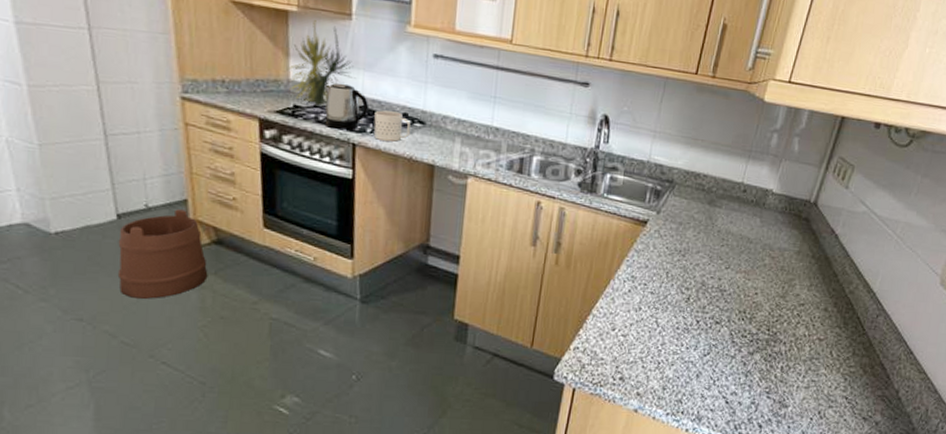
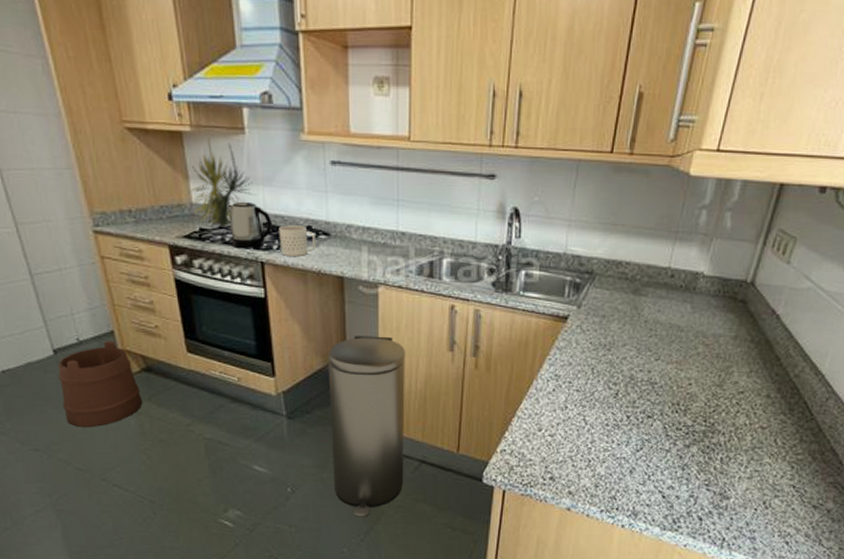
pedal bin: none [401,224,489,410] -> present [328,336,406,517]

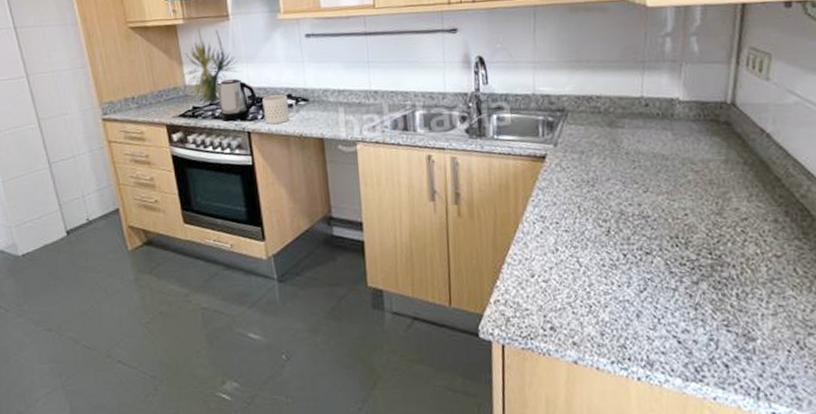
bucket: present [58,341,143,427] -> none [70,218,145,305]
pedal bin: present [328,336,406,517] -> none [313,191,398,383]

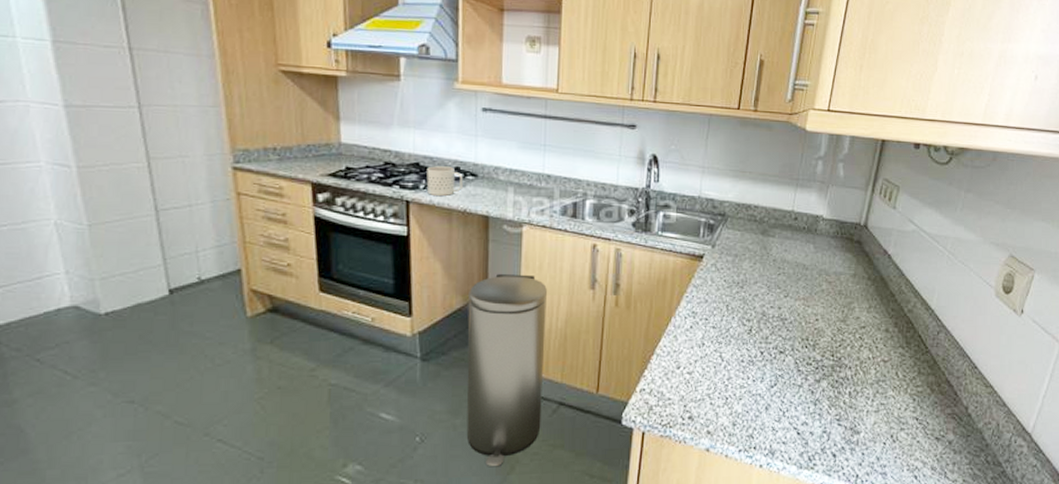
plant: present [183,28,241,105] -> none [339,83,406,167]
kettle: present [216,78,257,122] -> none [376,142,421,189]
pedal bin: none [313,191,398,383] -> present [466,274,548,468]

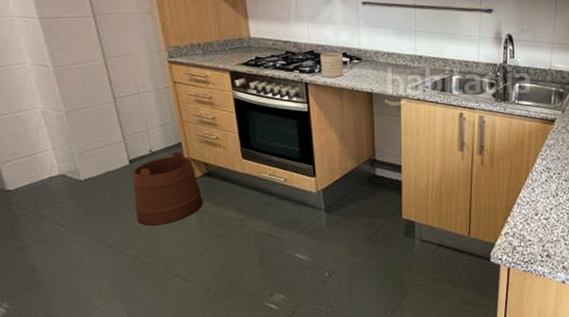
bucket: none [170,280,264,375] -> present [132,151,203,226]
pedal bin: present [466,274,548,468] -> none [360,140,425,296]

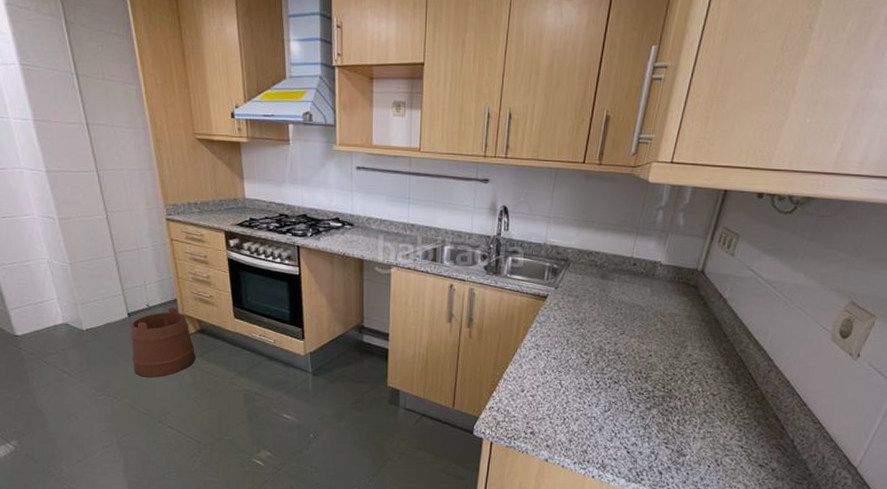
mug: present [320,53,350,77] -> none [313,217,342,242]

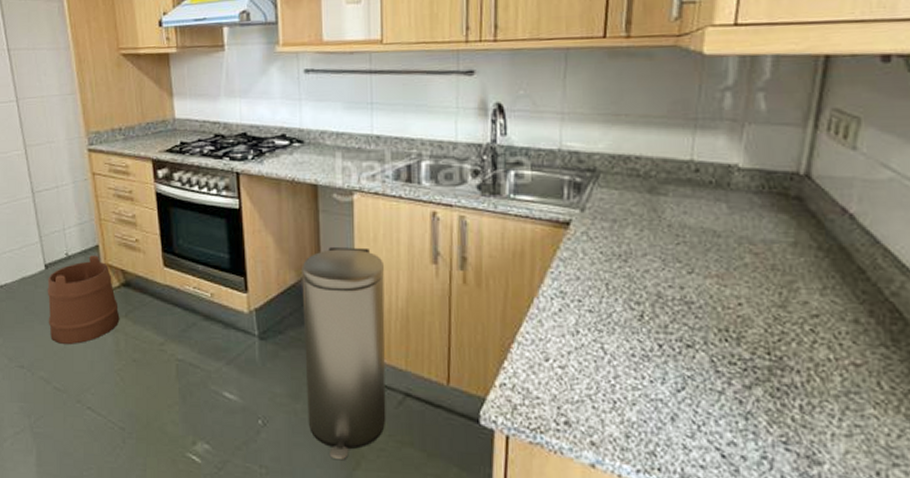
pedal bin: none [348,308,412,461] -> present [302,247,386,461]

